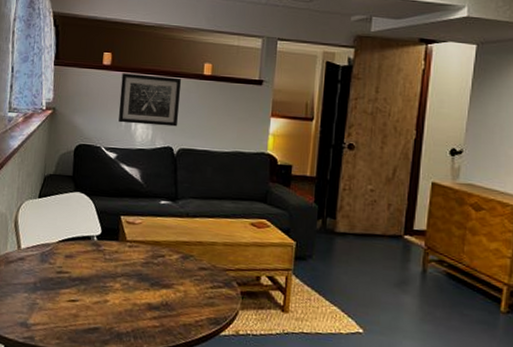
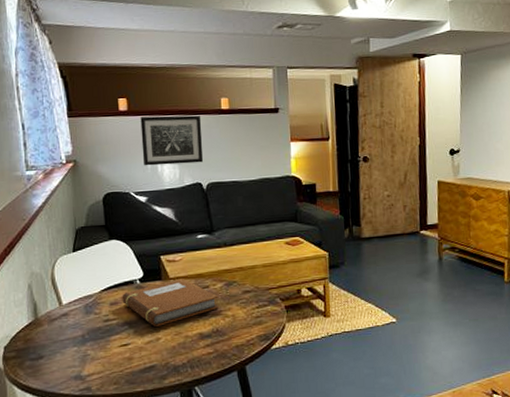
notebook: none [77,242,172,288] -> present [122,278,219,327]

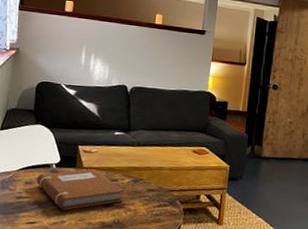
wall art: present [140,115,204,166] -> none [78,20,136,68]

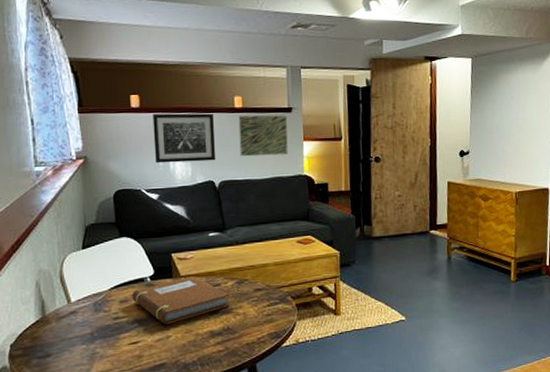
wall art: none [78,20,136,68] -> present [152,113,216,164]
wall art: none [153,31,200,72] -> present [238,115,288,157]

